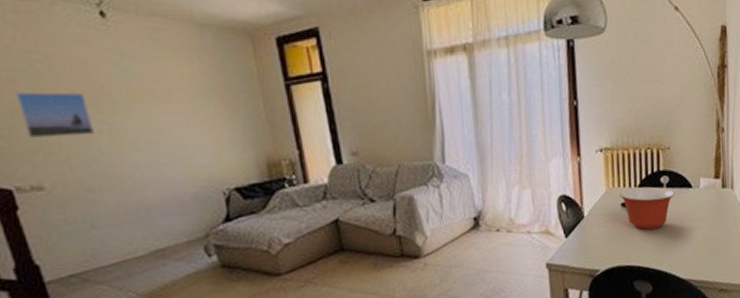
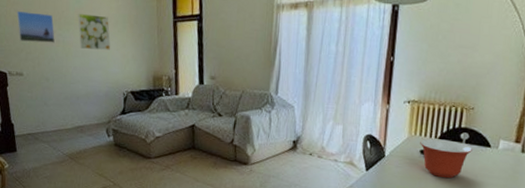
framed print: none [128,86,191,137] -> present [78,13,110,50]

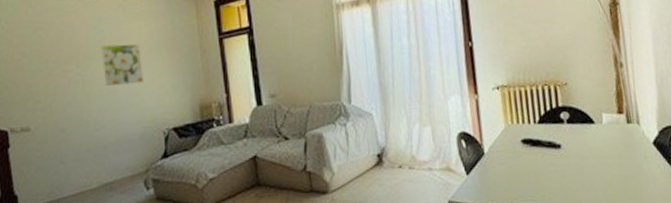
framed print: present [16,11,55,43] -> none [21,51,72,89]
mixing bowl: present [420,138,472,179] -> none [519,123,576,168]

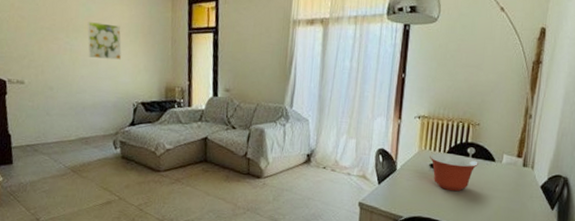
mixing bowl: none [519,123,576,168] -> present [430,153,478,192]

